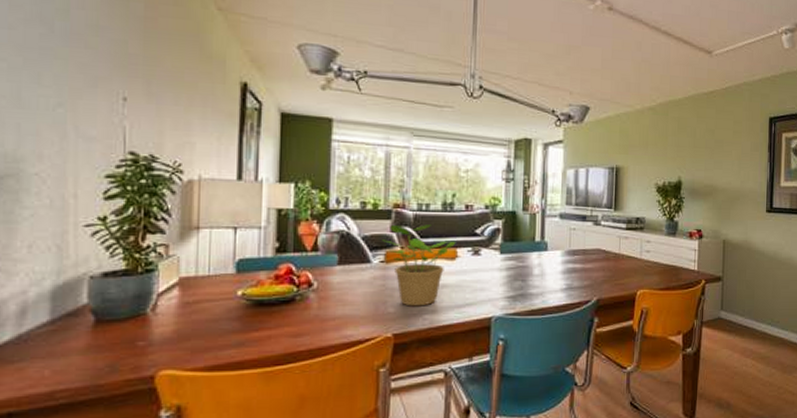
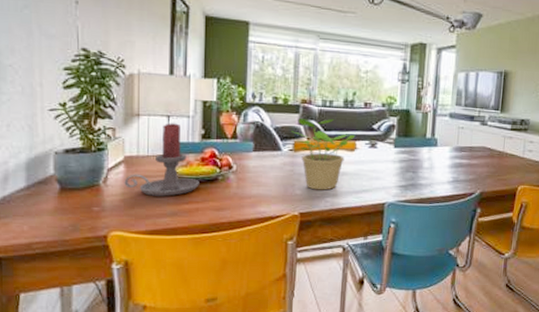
candle holder: none [178,236,272,324] -> present [124,123,199,197]

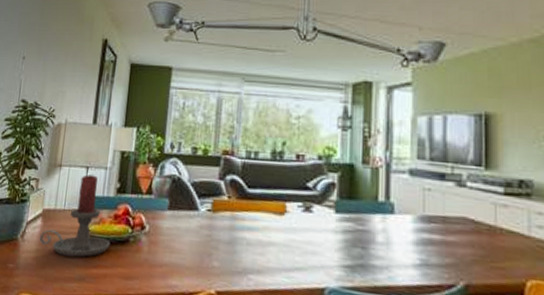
potted plant: present [291,117,356,190] -> none [210,171,286,264]

